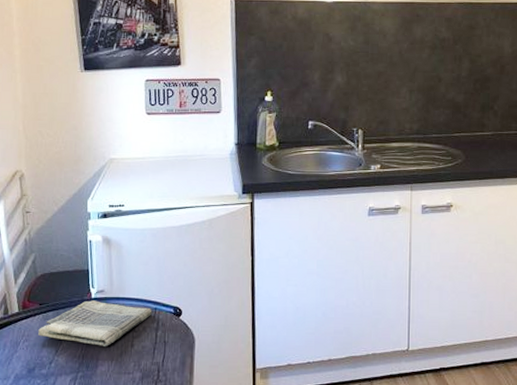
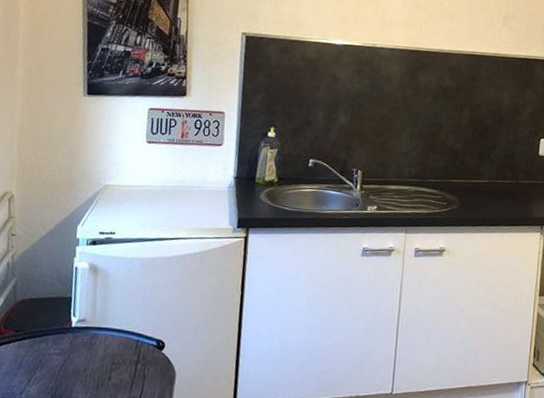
dish towel: present [38,300,152,346] -> none [11,329,134,378]

